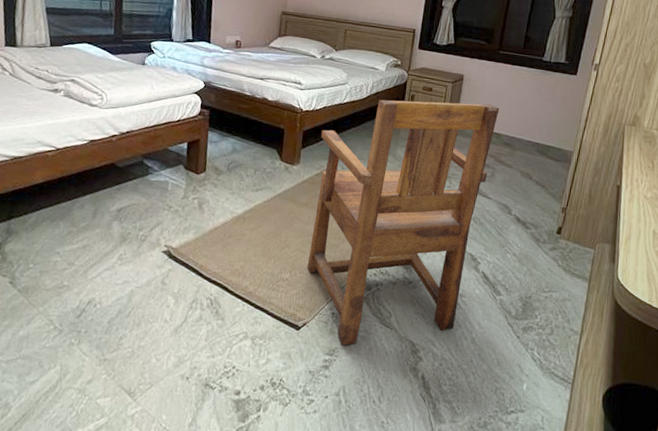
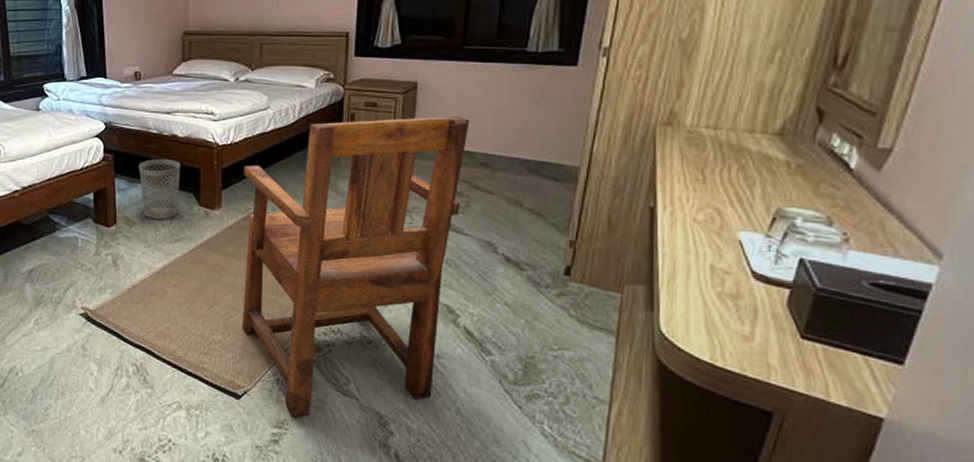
wastebasket: none [230,117,268,171] -> present [138,159,180,220]

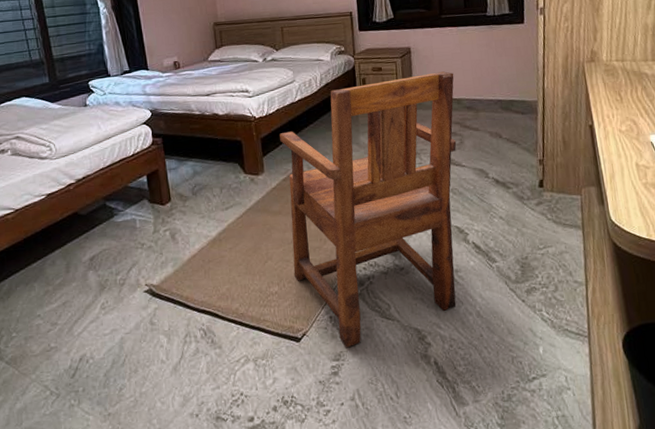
wastebasket: present [138,159,180,220] -> none [185,136,226,192]

